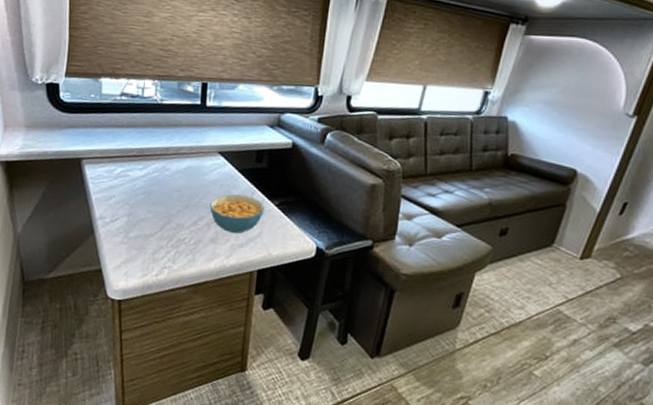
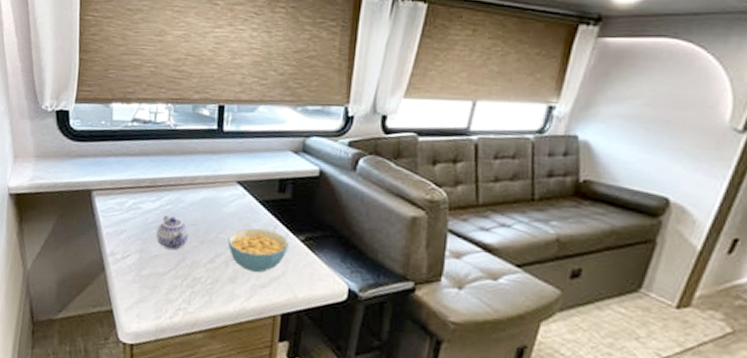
teapot: none [143,182,174,214] -> present [156,215,189,251]

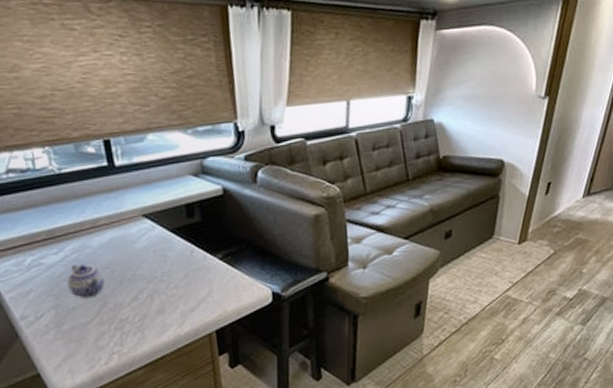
cereal bowl: present [227,228,288,273] -> none [146,255,209,299]

